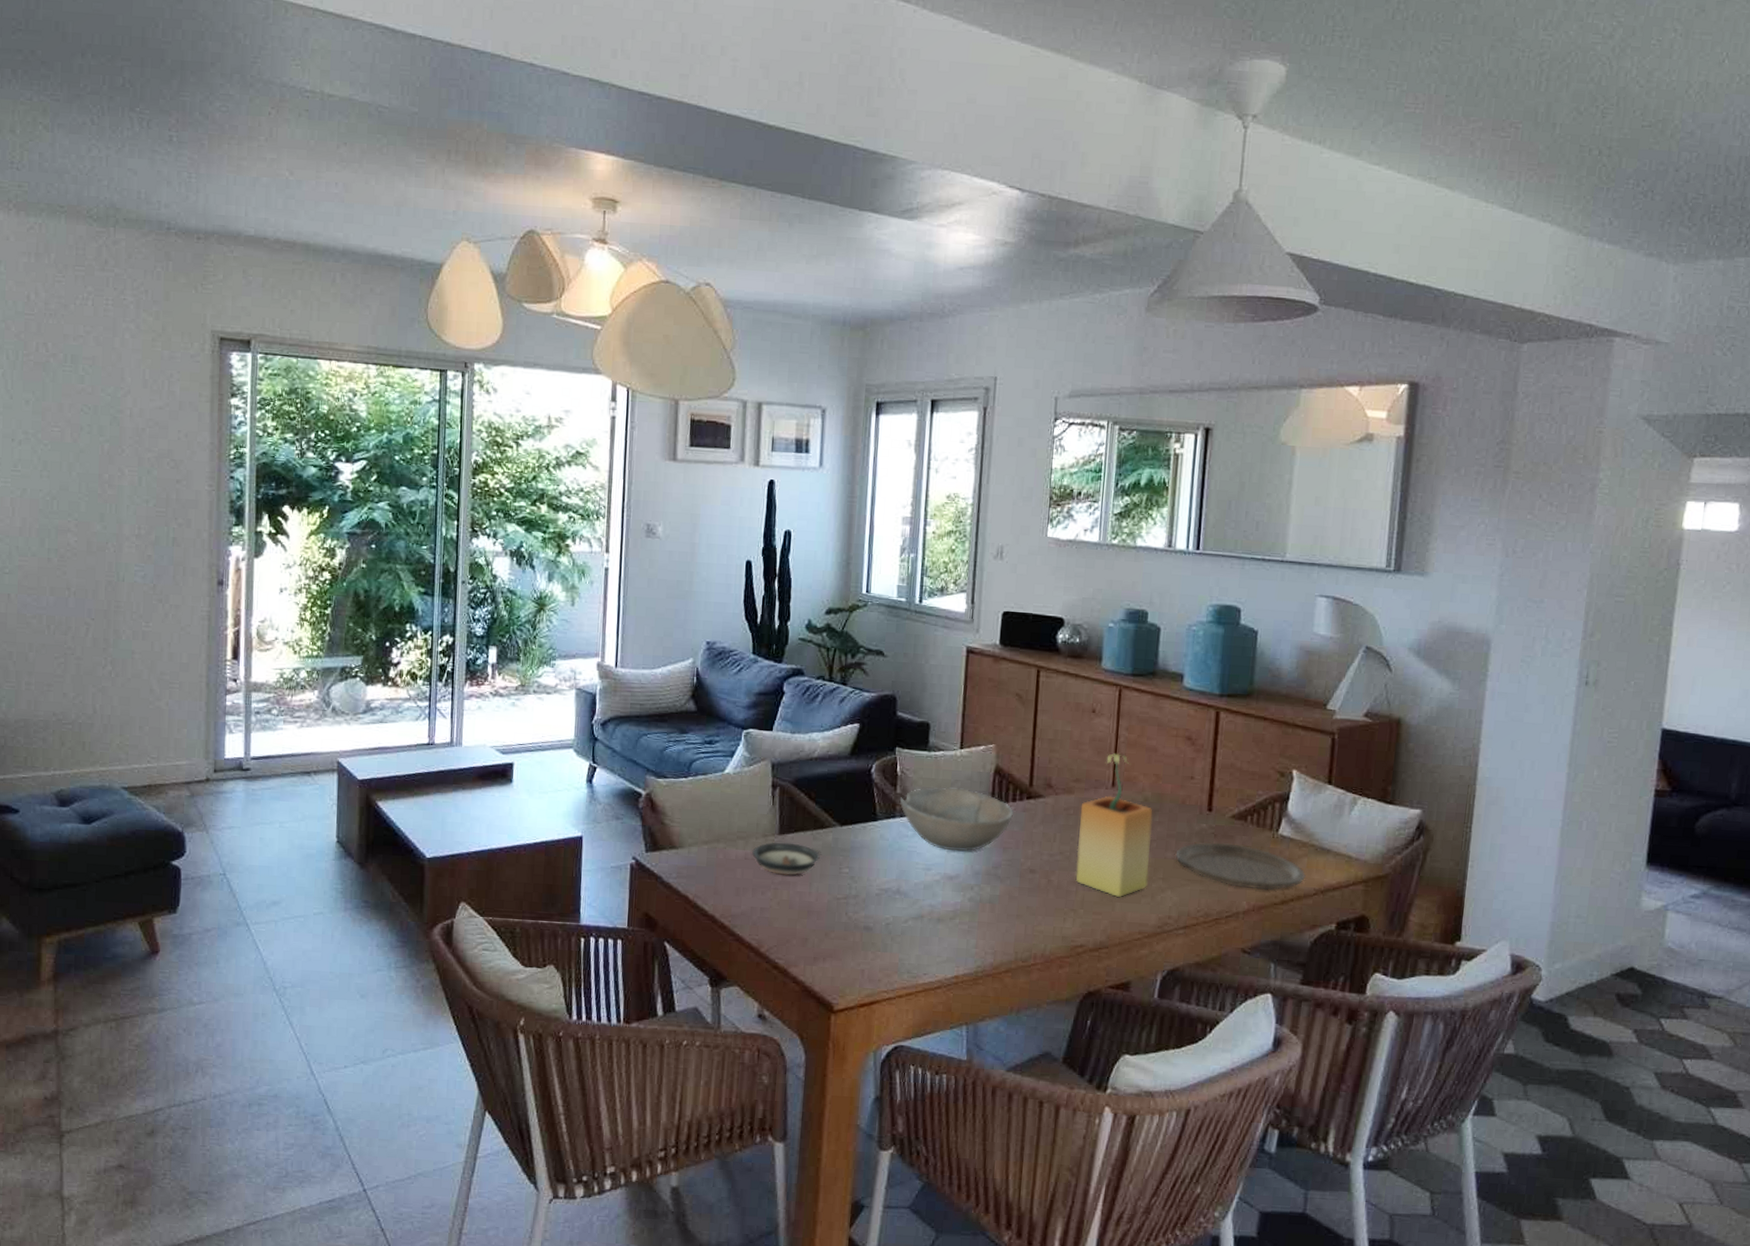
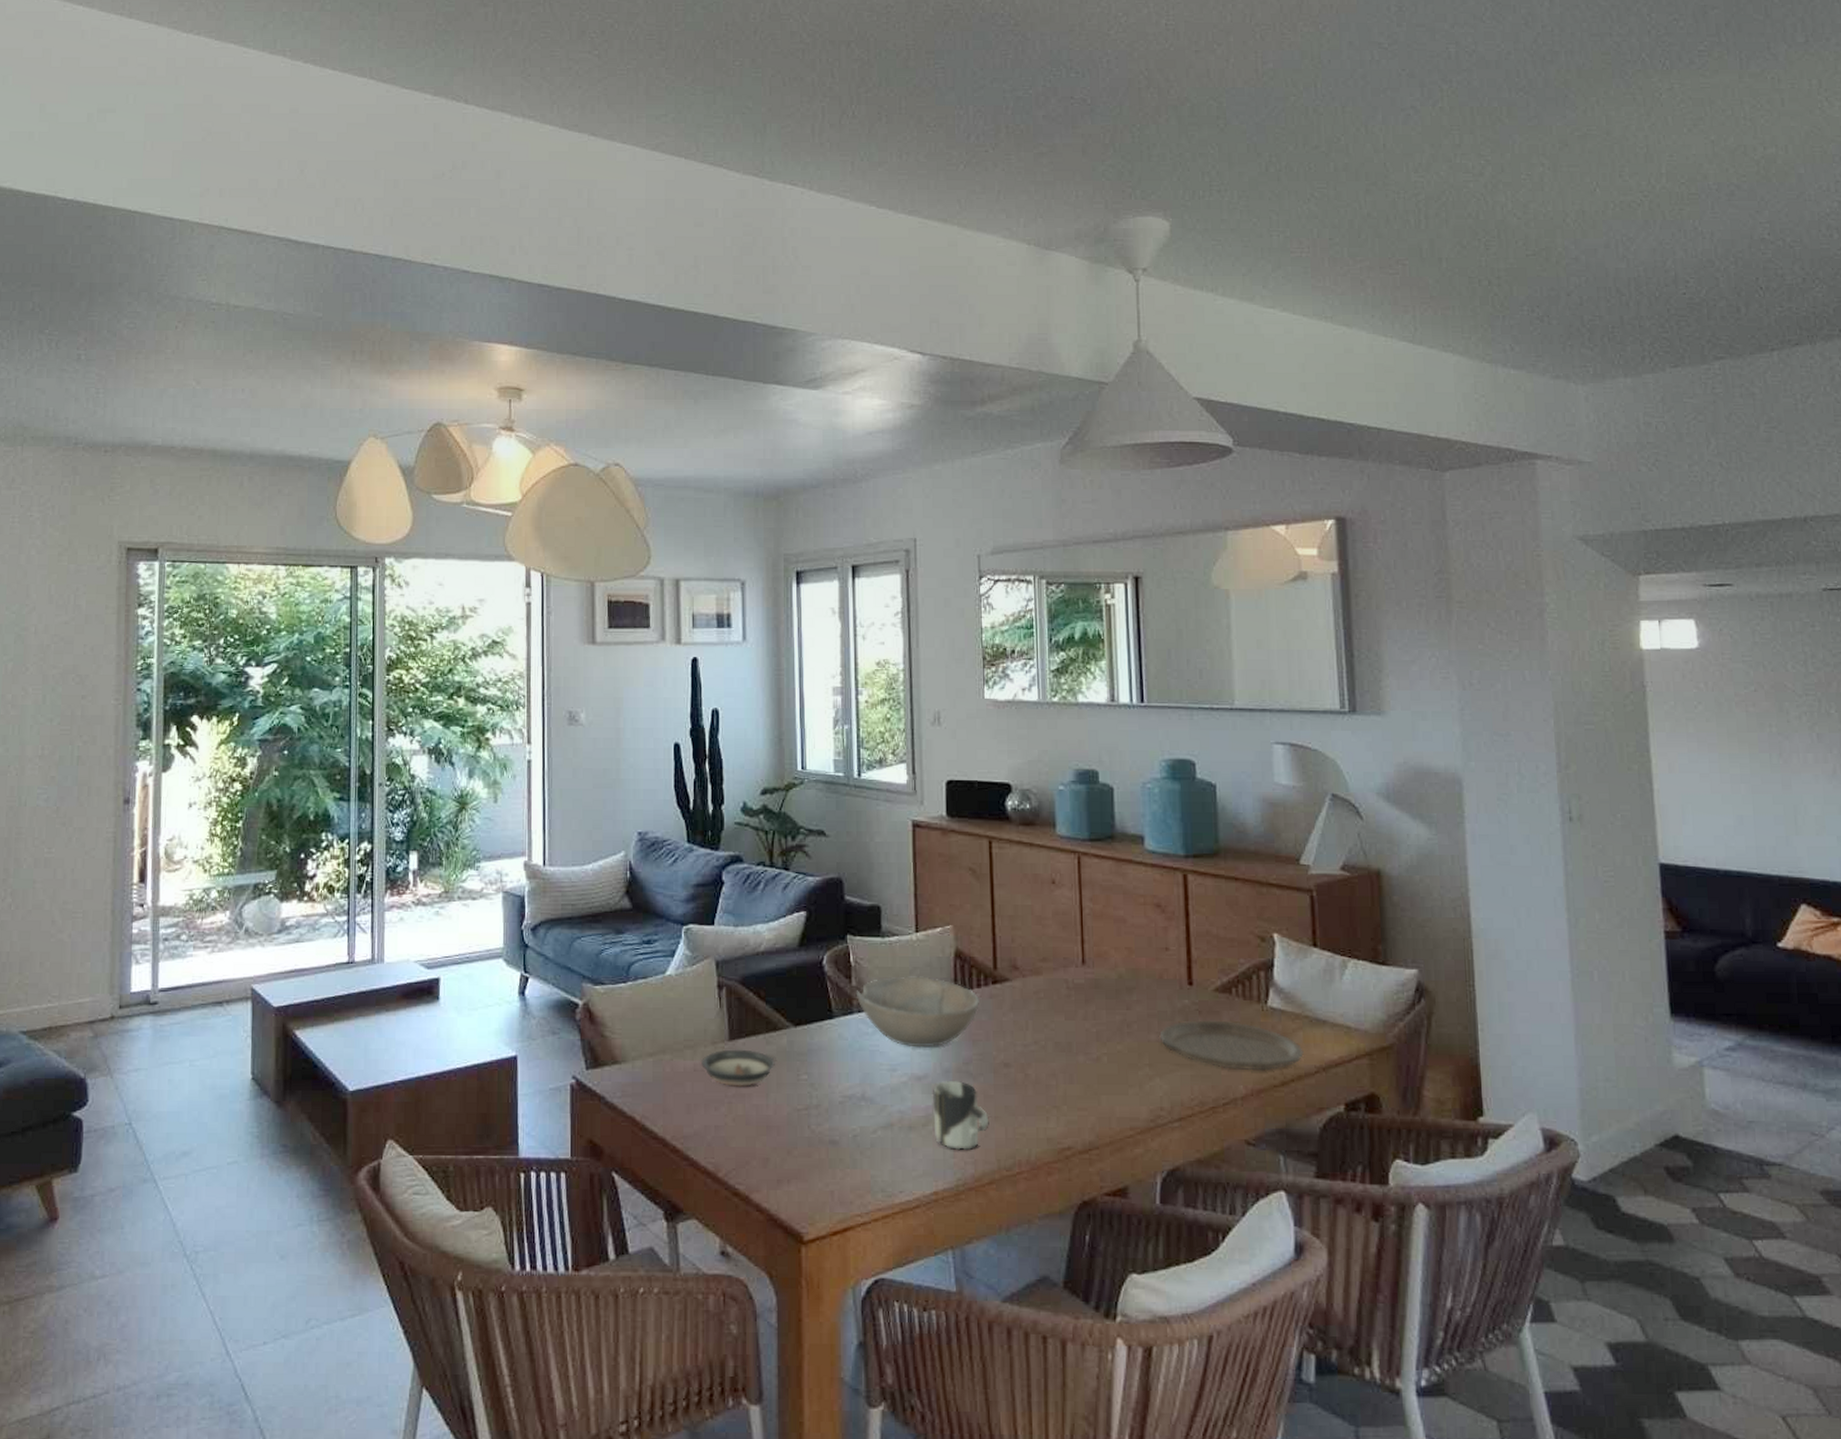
cup: none [960,881,1011,943] -> present [933,1081,989,1151]
potted plant: present [1075,753,1153,898] -> none [1051,927,1133,1090]

